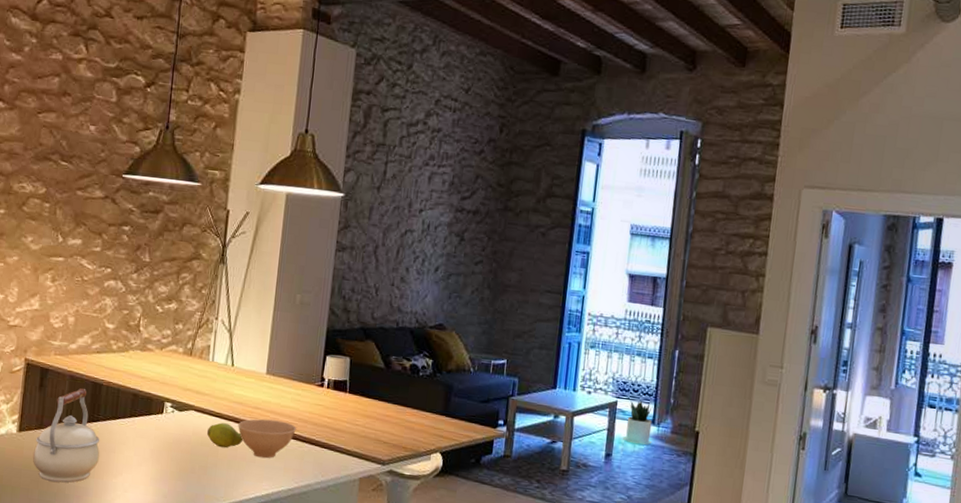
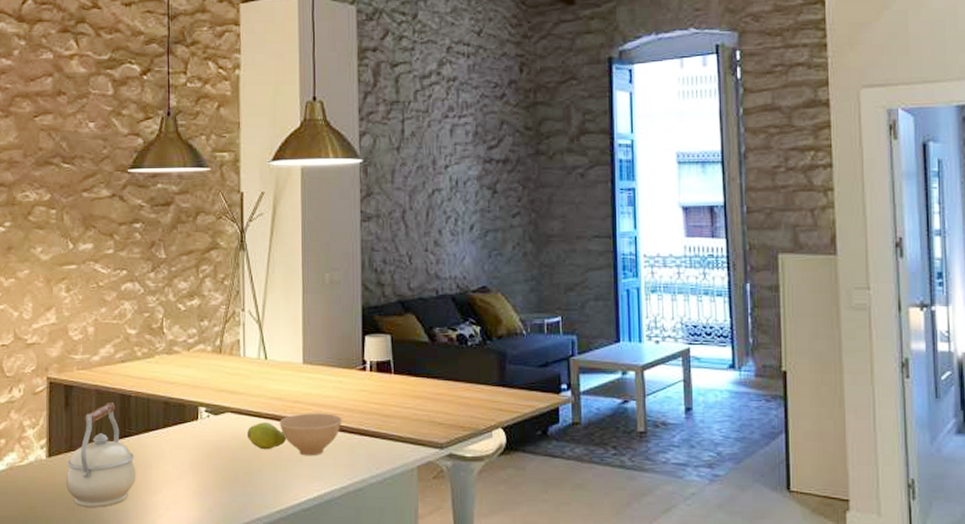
planter: present [623,401,653,447] -> none [702,345,736,395]

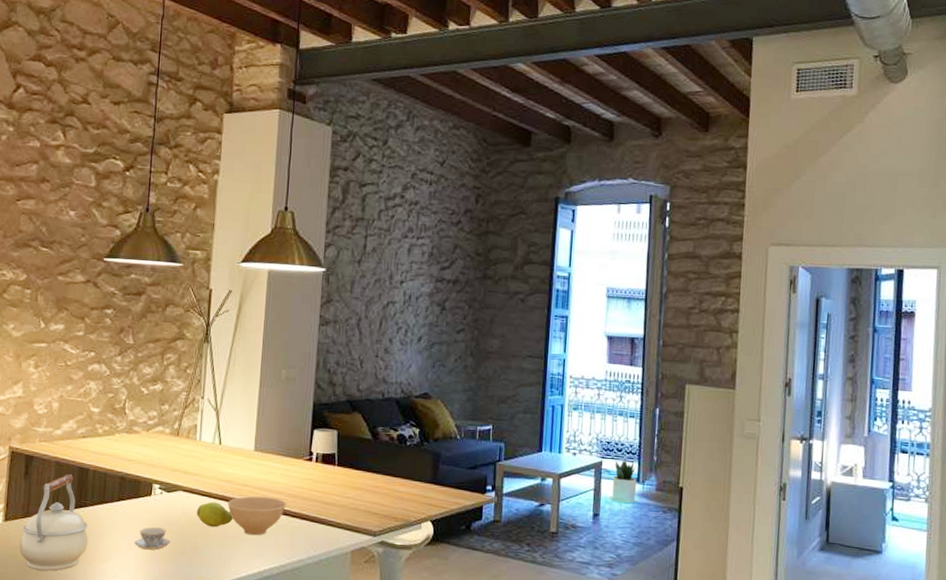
teacup: none [184,454,222,479] -> present [134,527,170,550]
planter: none [702,345,736,395] -> present [610,460,638,505]

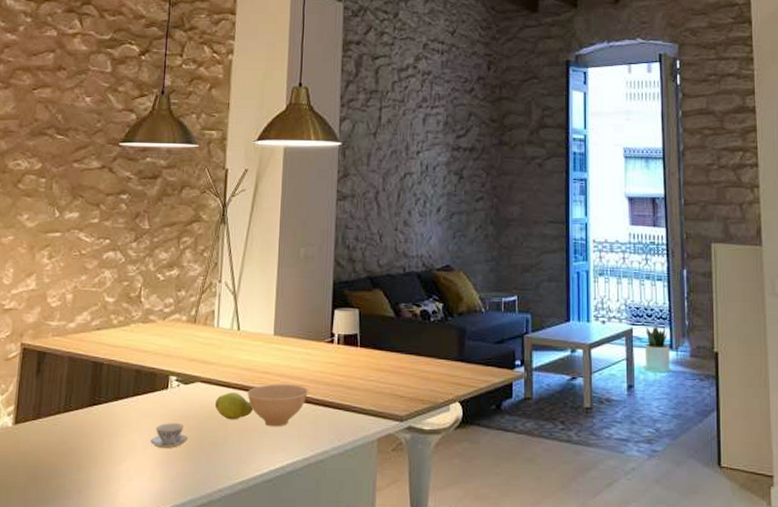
kettle: present [19,474,89,571] -> none [29,370,102,477]

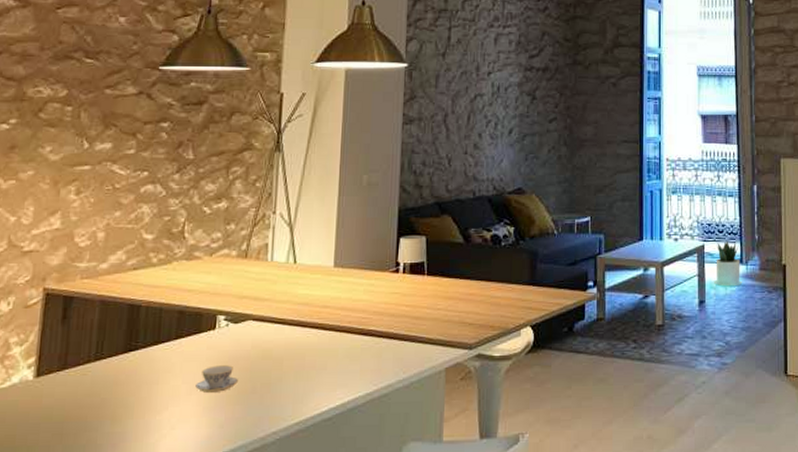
fruit: present [215,392,254,420] -> none [269,329,312,359]
bowl: present [247,384,308,427] -> none [304,317,371,363]

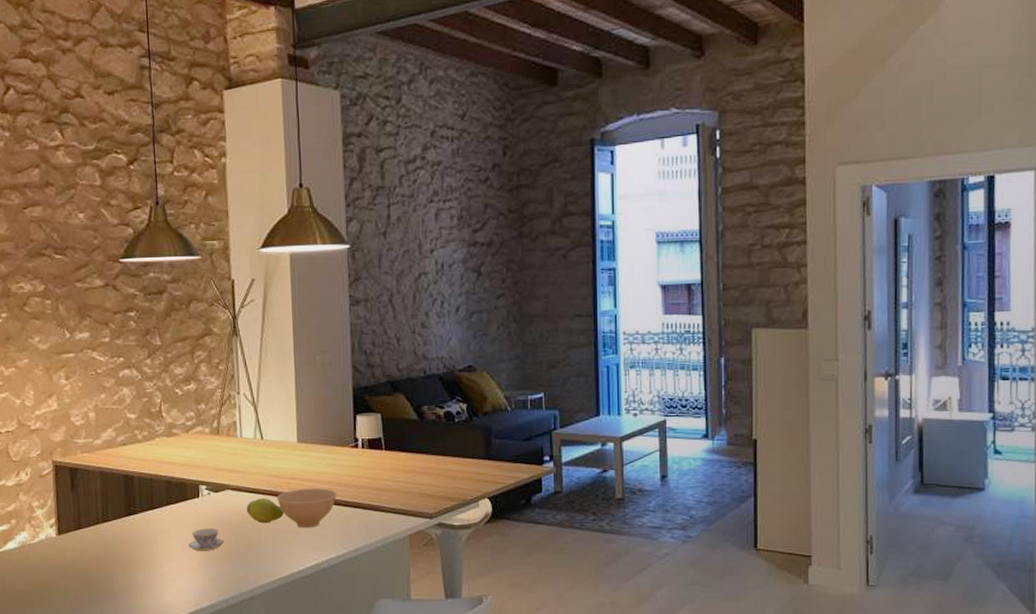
fruit: none [269,329,312,359] -> present [247,498,285,524]
bowl: none [304,317,371,363] -> present [277,488,337,528]
planter: present [714,241,743,288] -> none [677,416,709,463]

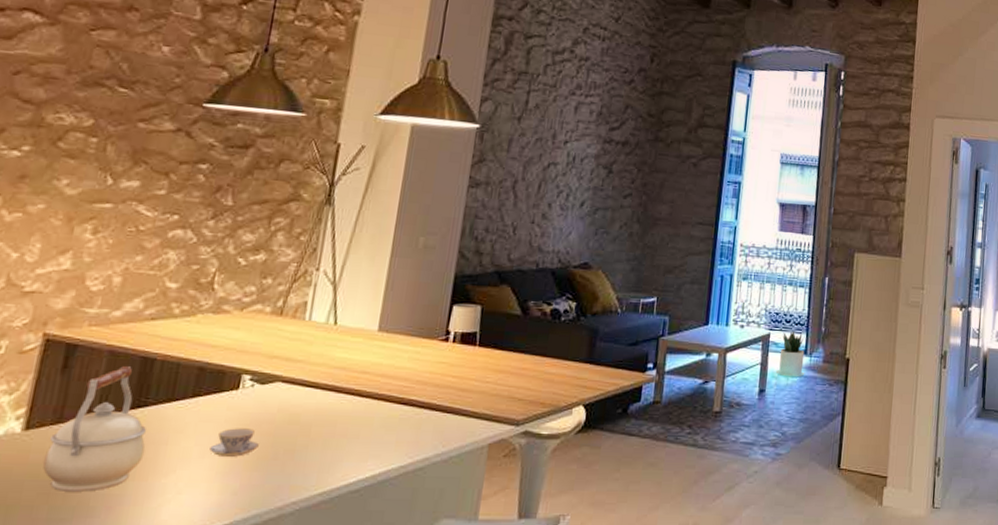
kettle: none [75,483,143,580] -> present [42,366,147,492]
fruit: present [247,498,285,524] -> none [297,394,345,425]
bowl: present [277,488,337,528] -> none [338,384,413,432]
planter: none [677,416,709,463] -> present [776,332,805,379]

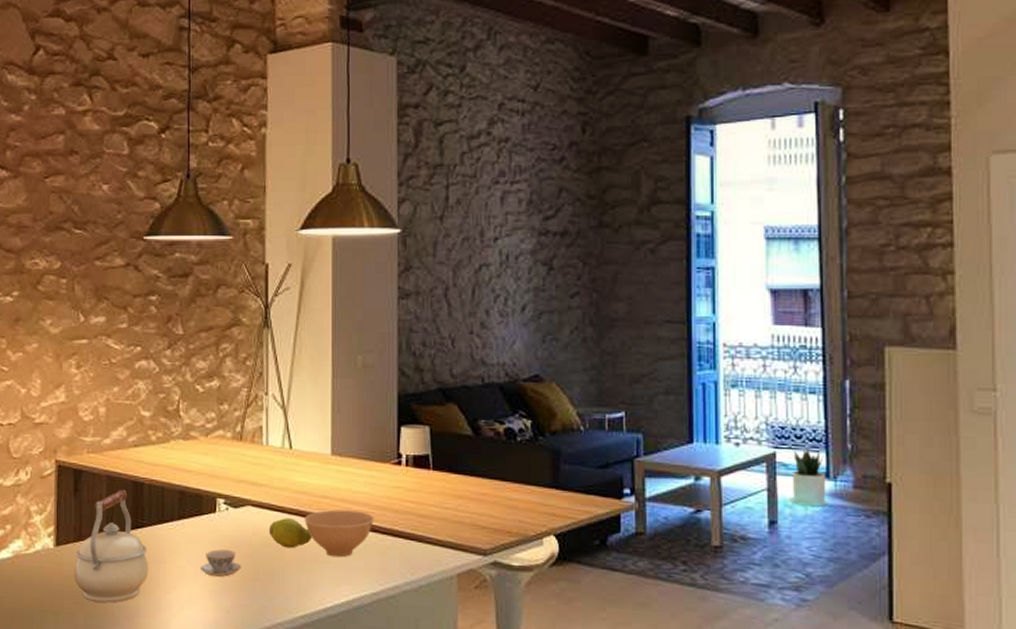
fruit: none [297,394,345,425] -> present [270,518,313,549]
bowl: none [338,384,413,432] -> present [304,509,374,558]

